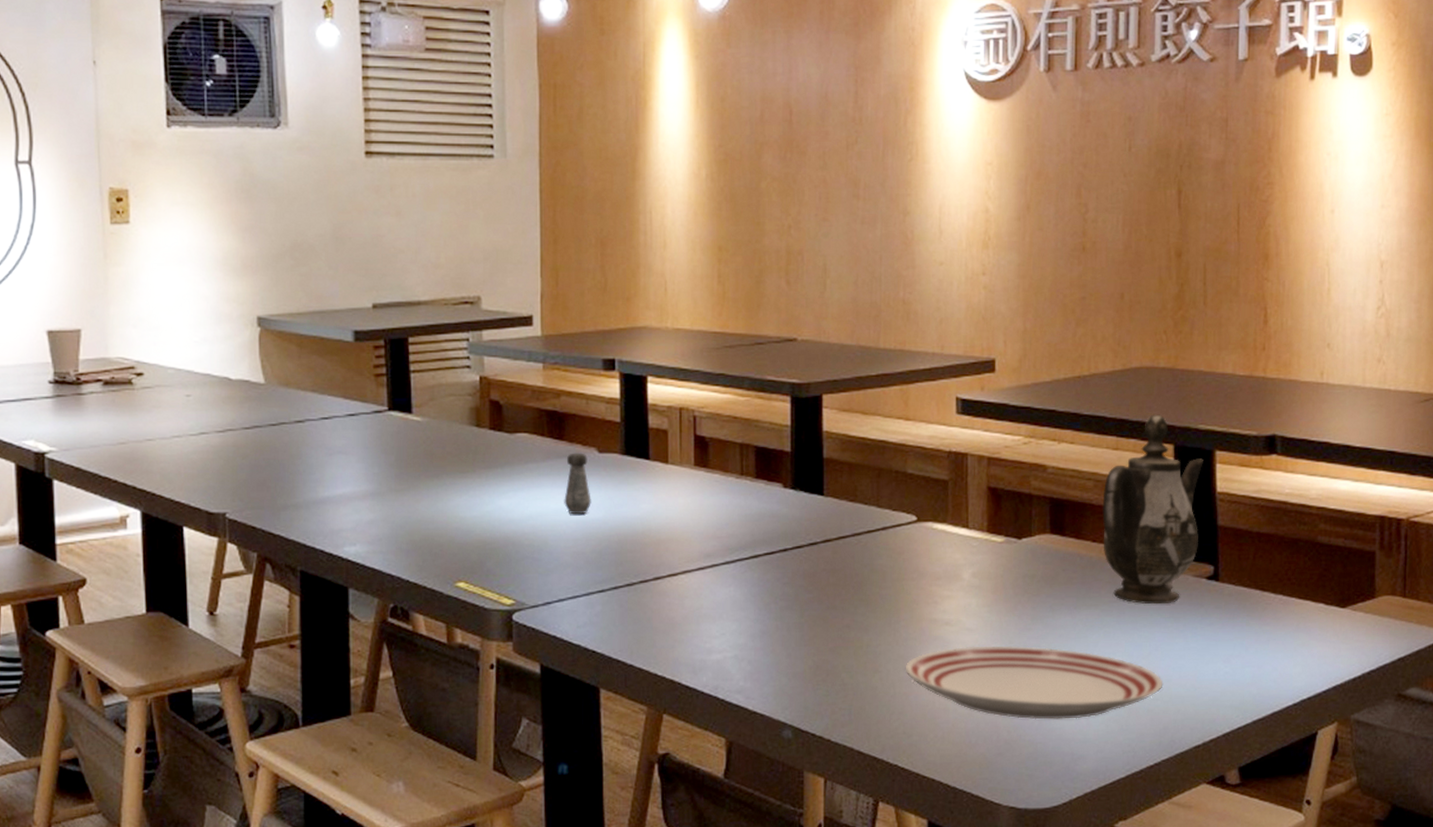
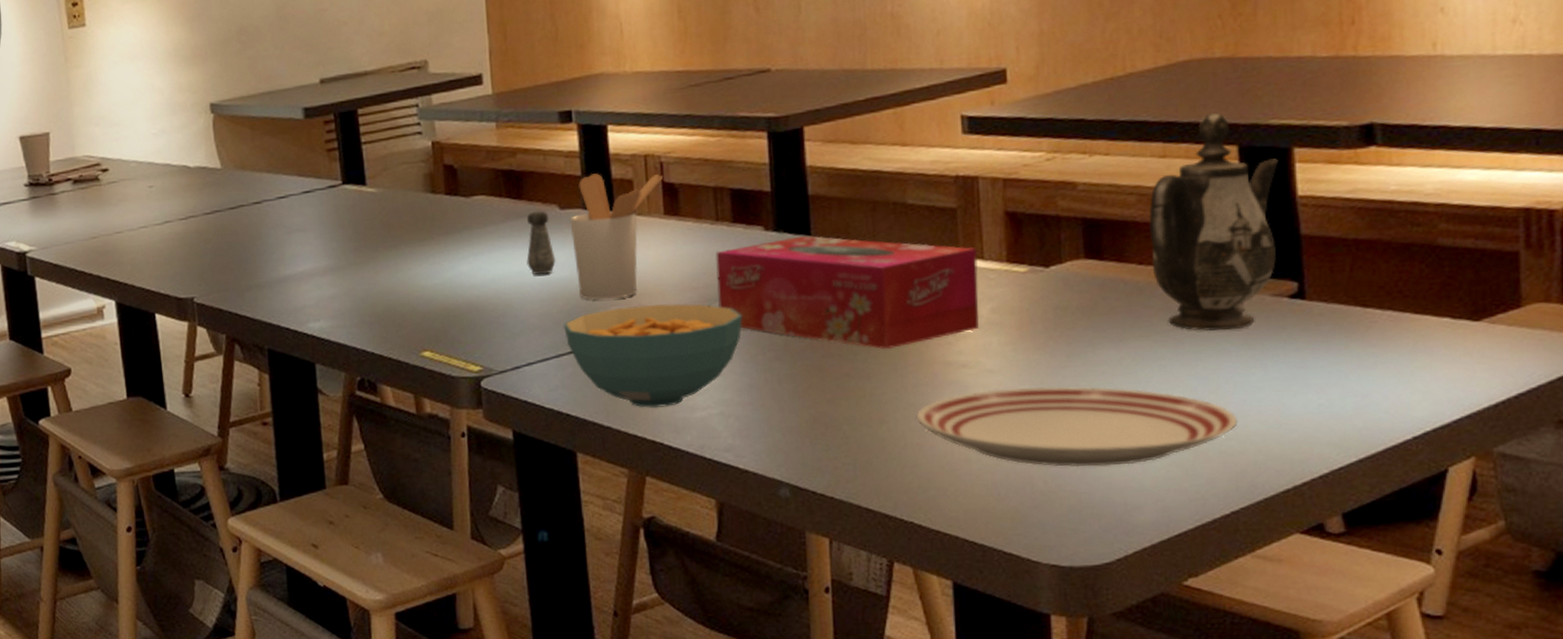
cereal bowl: none [594,550,759,649] -> present [563,303,742,409]
utensil holder: none [607,421,695,543] -> present [569,173,663,300]
tissue box: none [739,495,963,605] -> present [716,236,979,350]

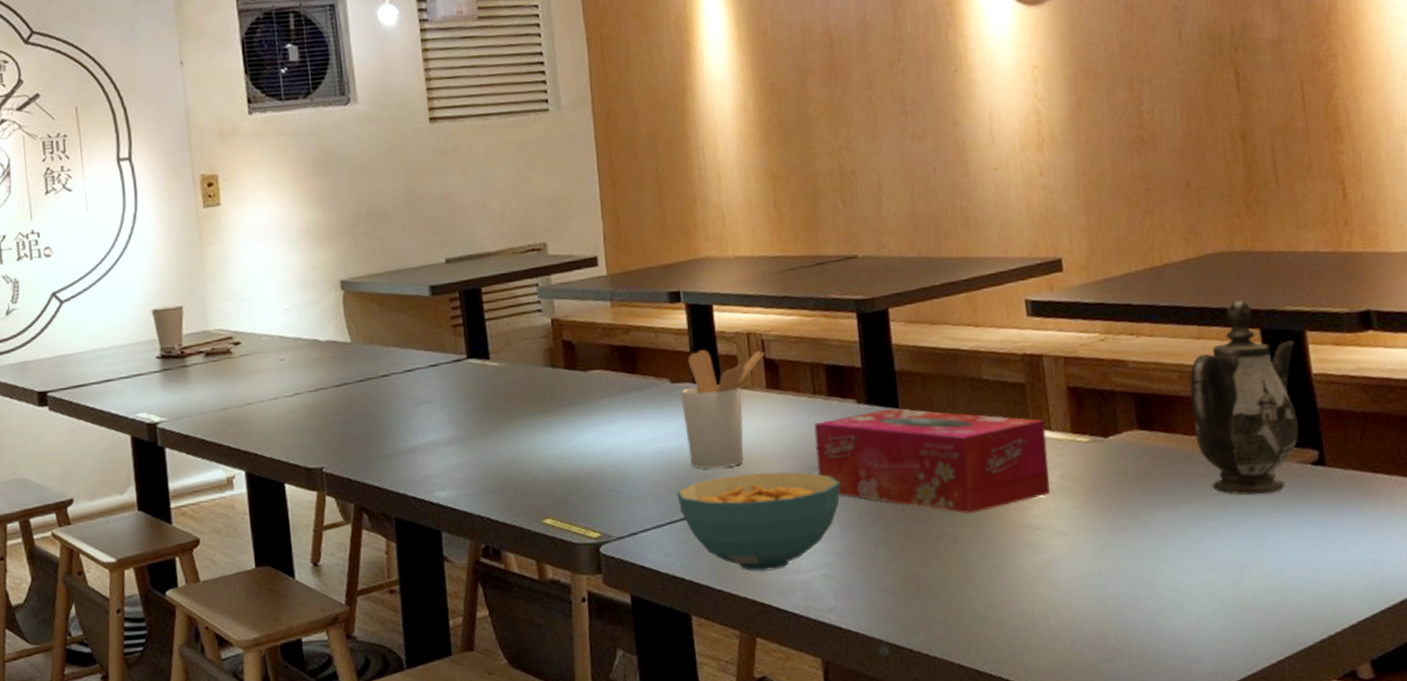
salt shaker: present [526,211,556,275] -> none [641,384,668,445]
dinner plate: present [916,386,1238,467] -> none [999,547,1277,622]

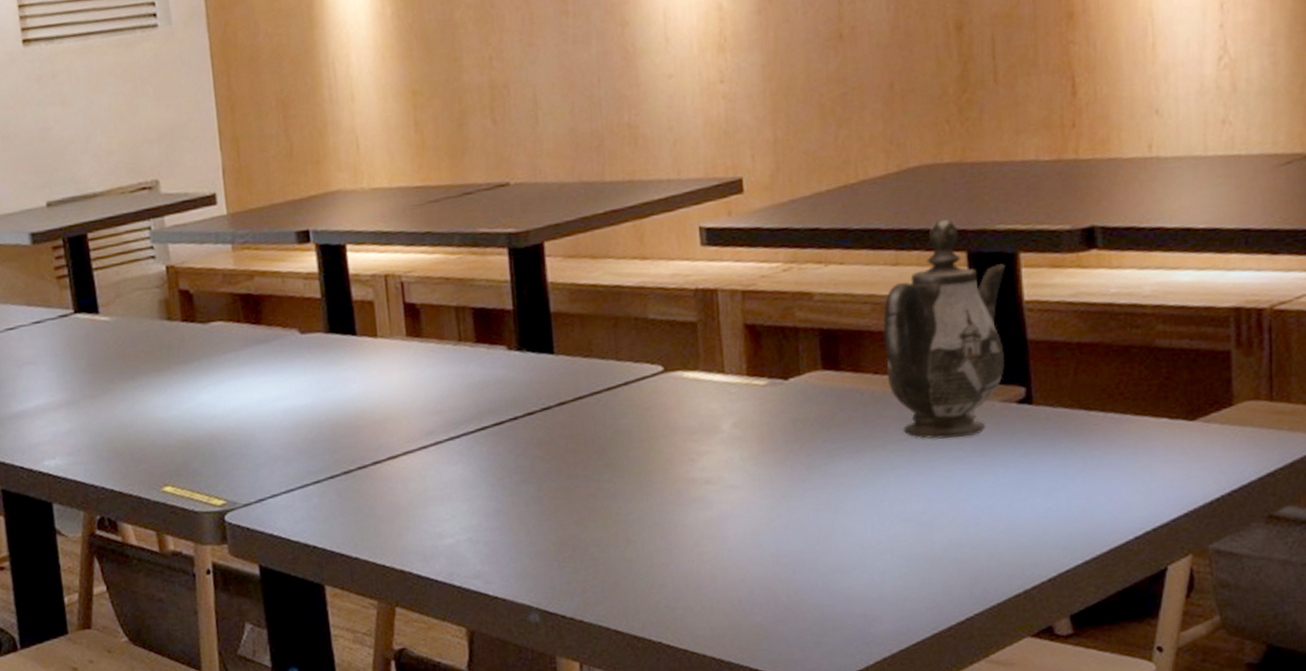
cereal bowl: present [676,471,840,572] -> none [307,427,488,537]
utensil holder: present [680,350,764,469] -> none [310,295,404,427]
tissue box: present [814,408,1050,514] -> none [459,354,721,469]

